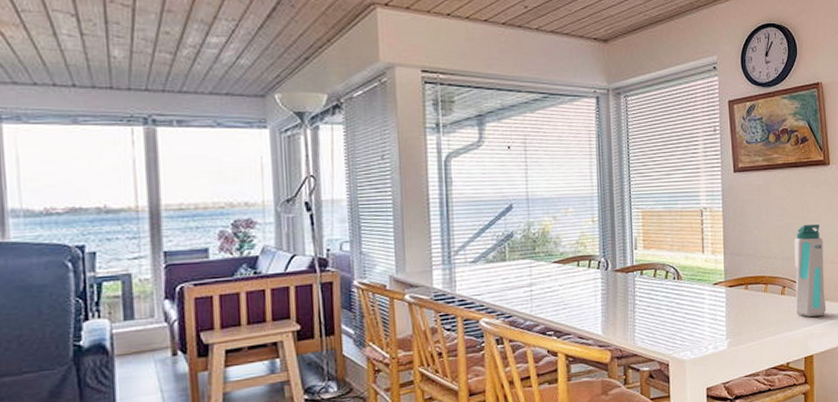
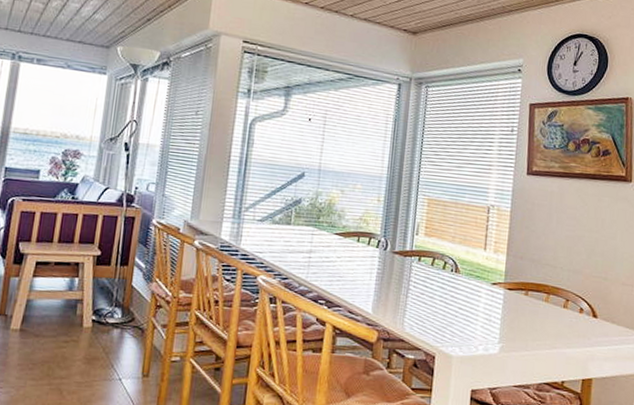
water bottle: present [794,224,826,317] -> none [577,239,616,340]

